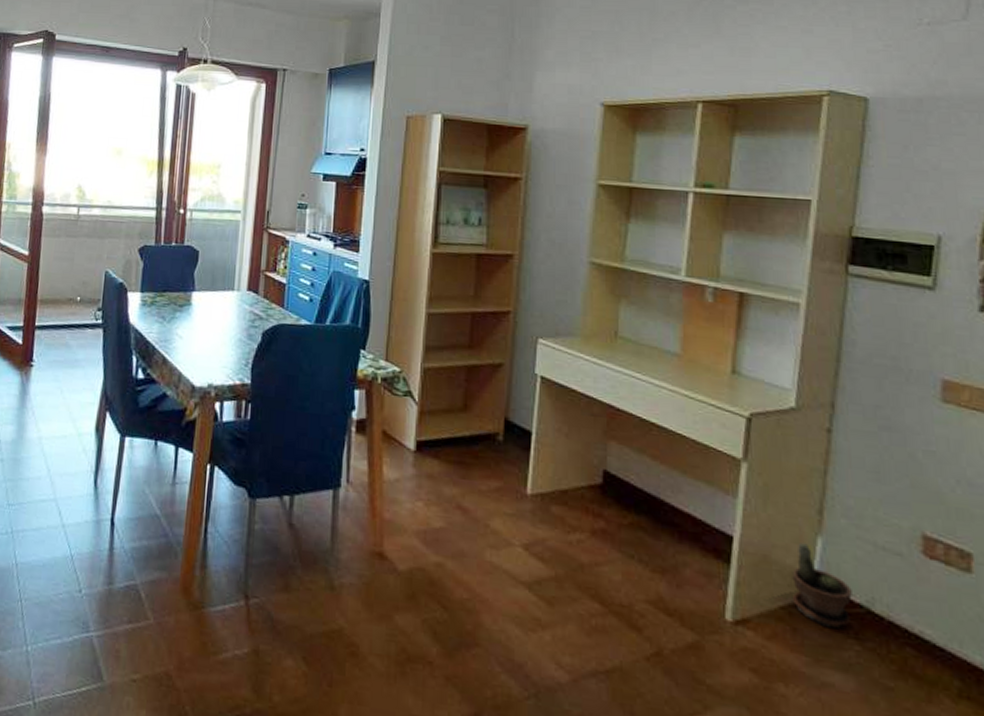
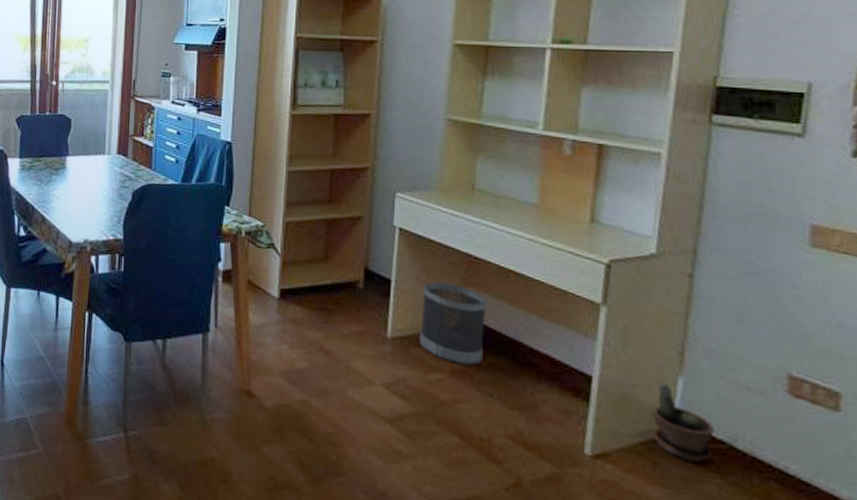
wastebasket: none [560,434,628,525] -> present [419,281,487,365]

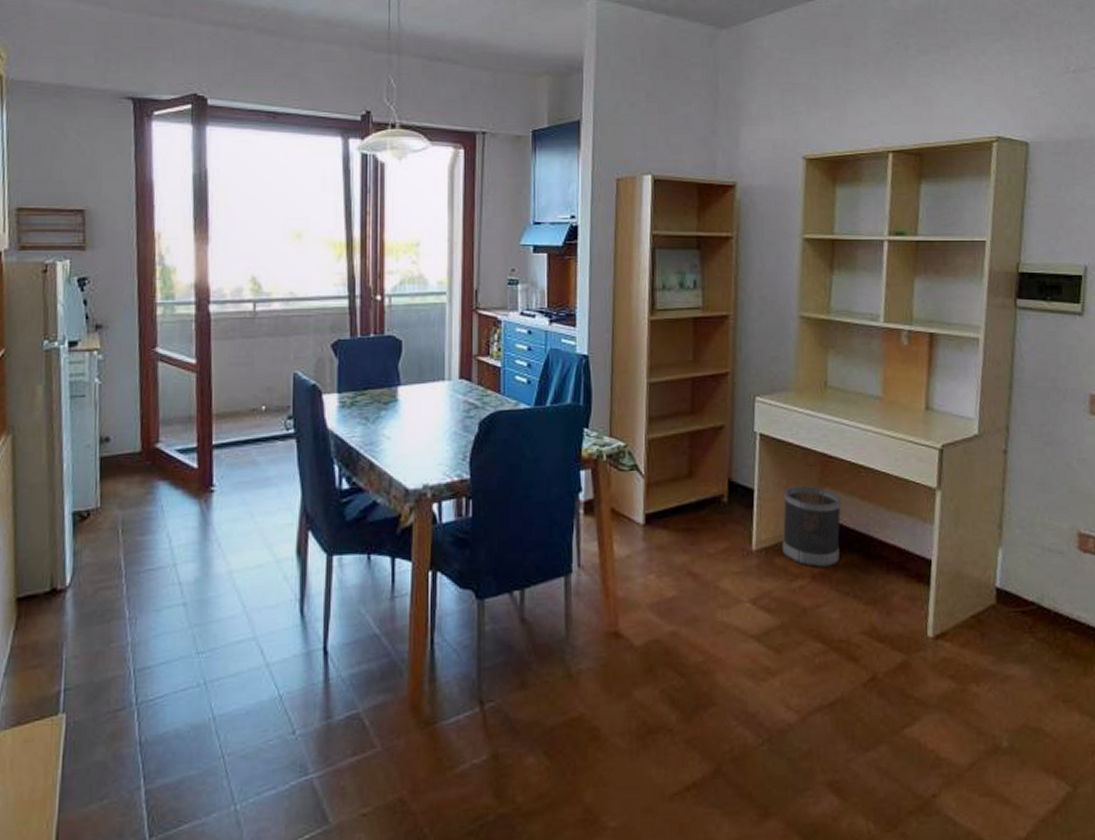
potted plant: present [652,382,714,463] -> none [979,556,1027,628]

